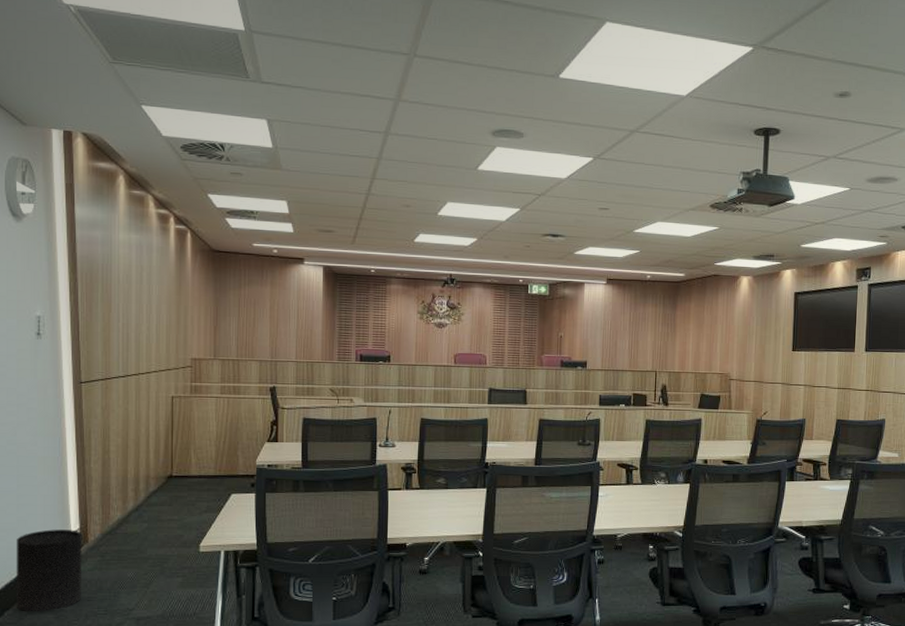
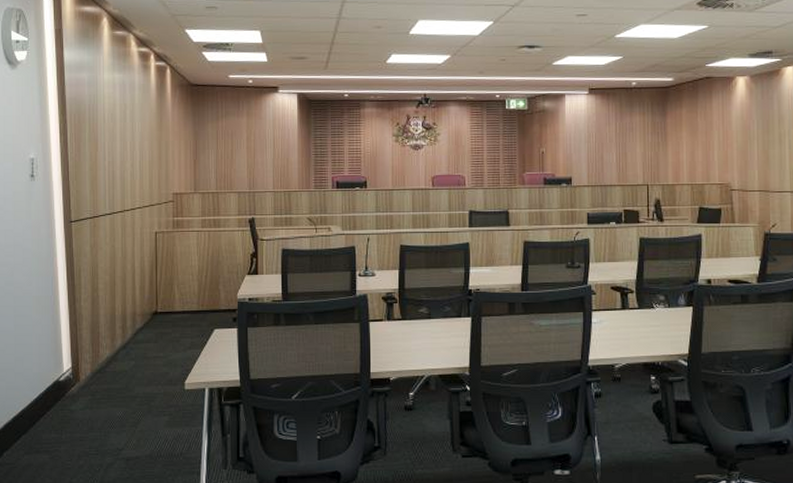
trash can: present [16,529,83,612] -> none [13,369,74,453]

